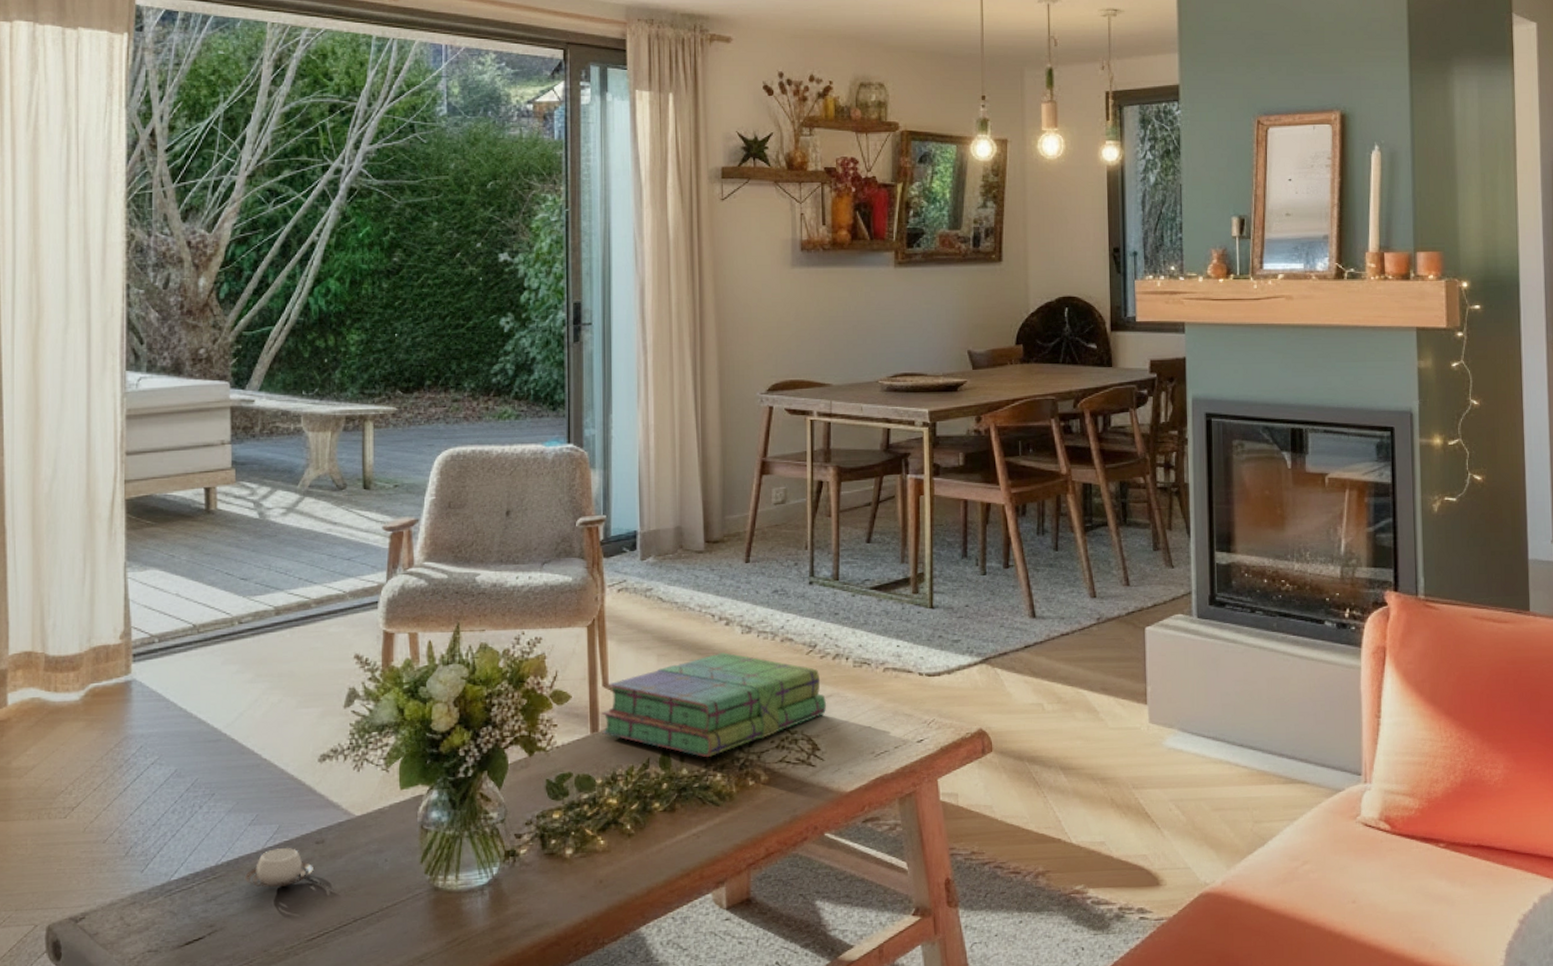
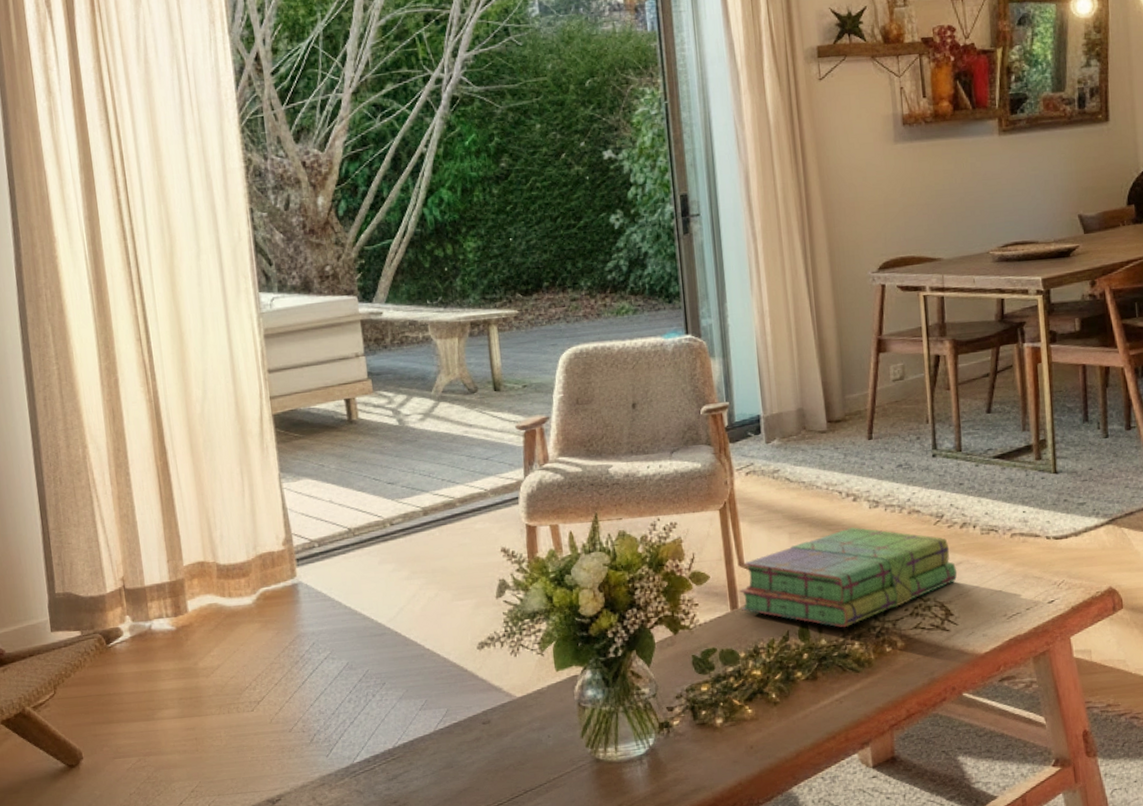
cup: present [244,847,313,888] -> none [420,728,483,766]

